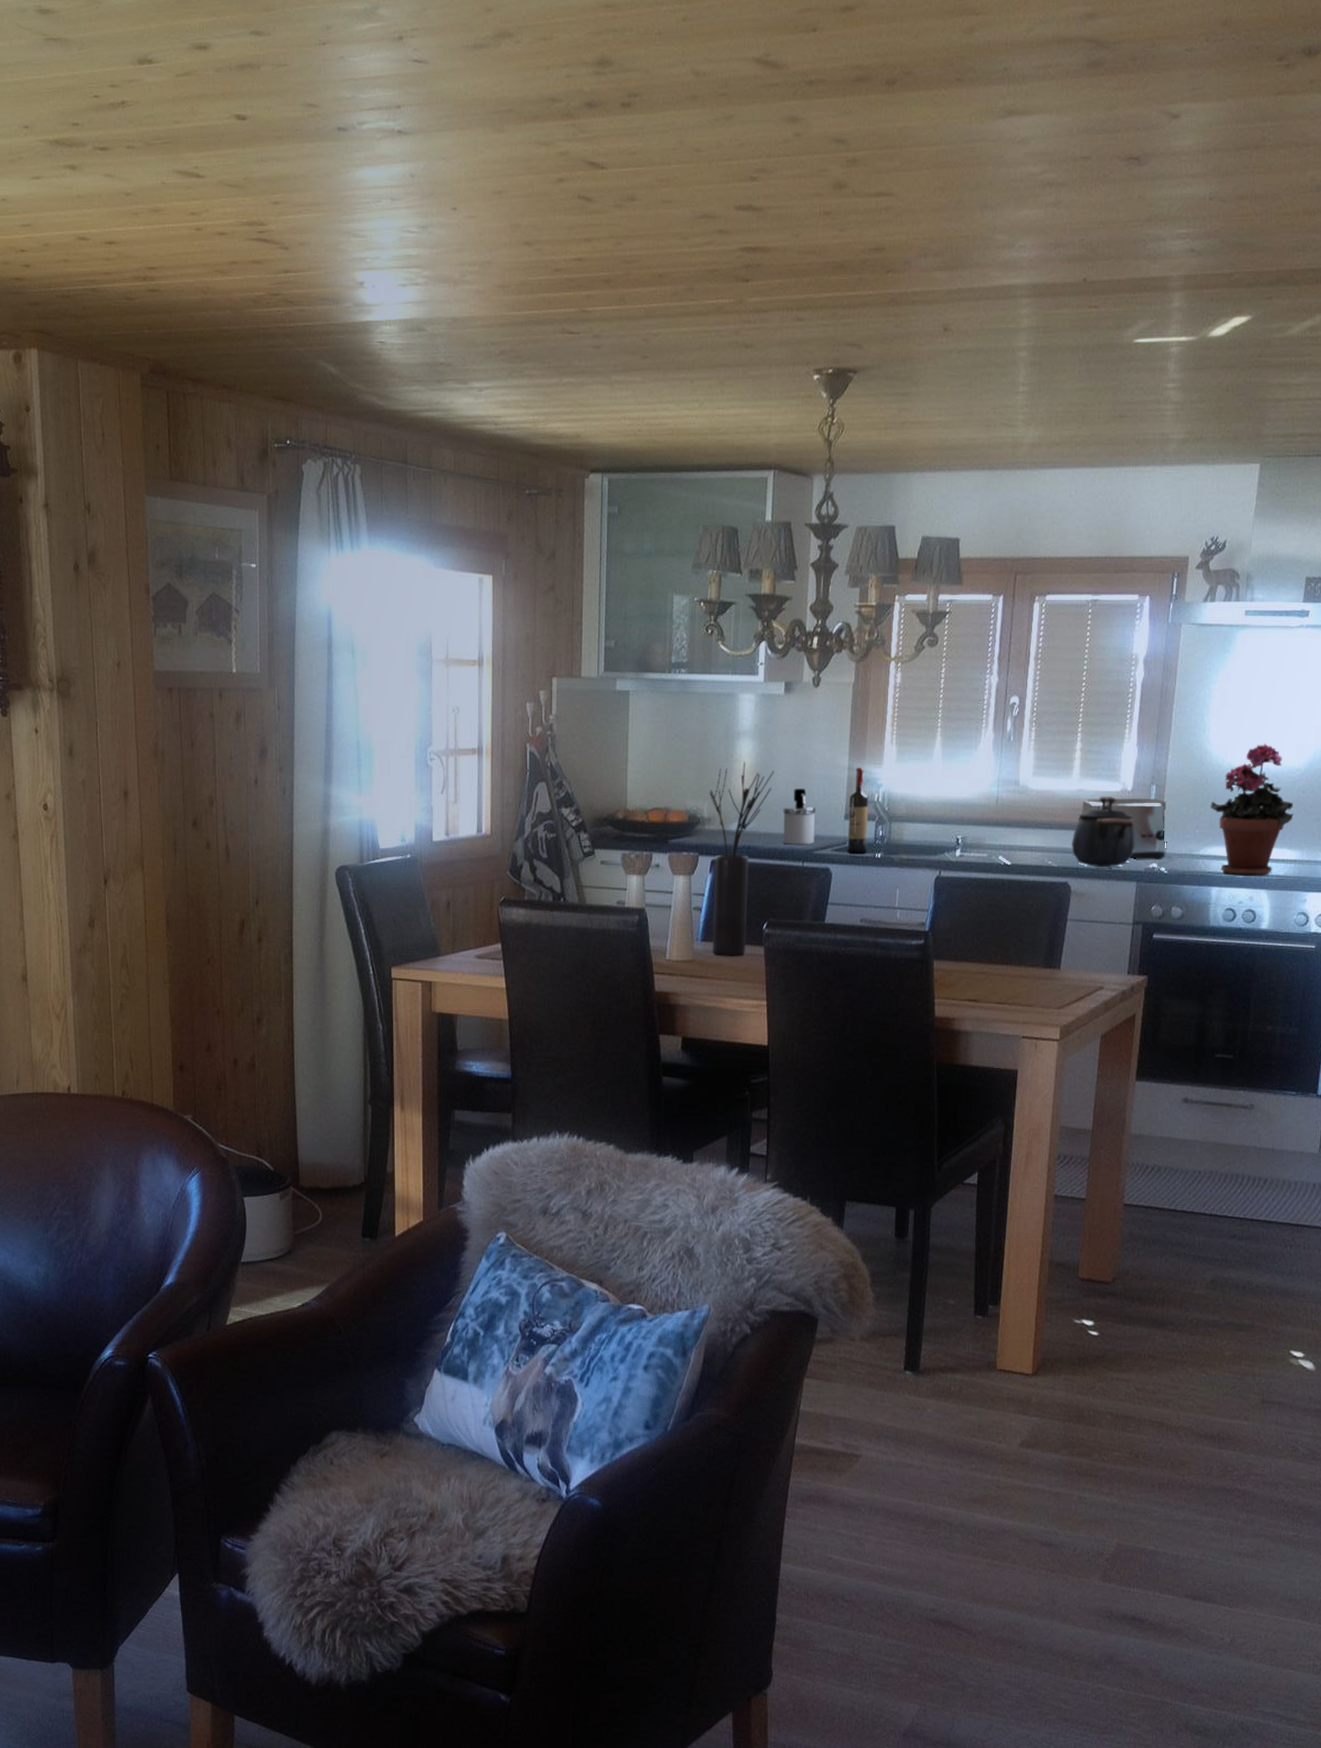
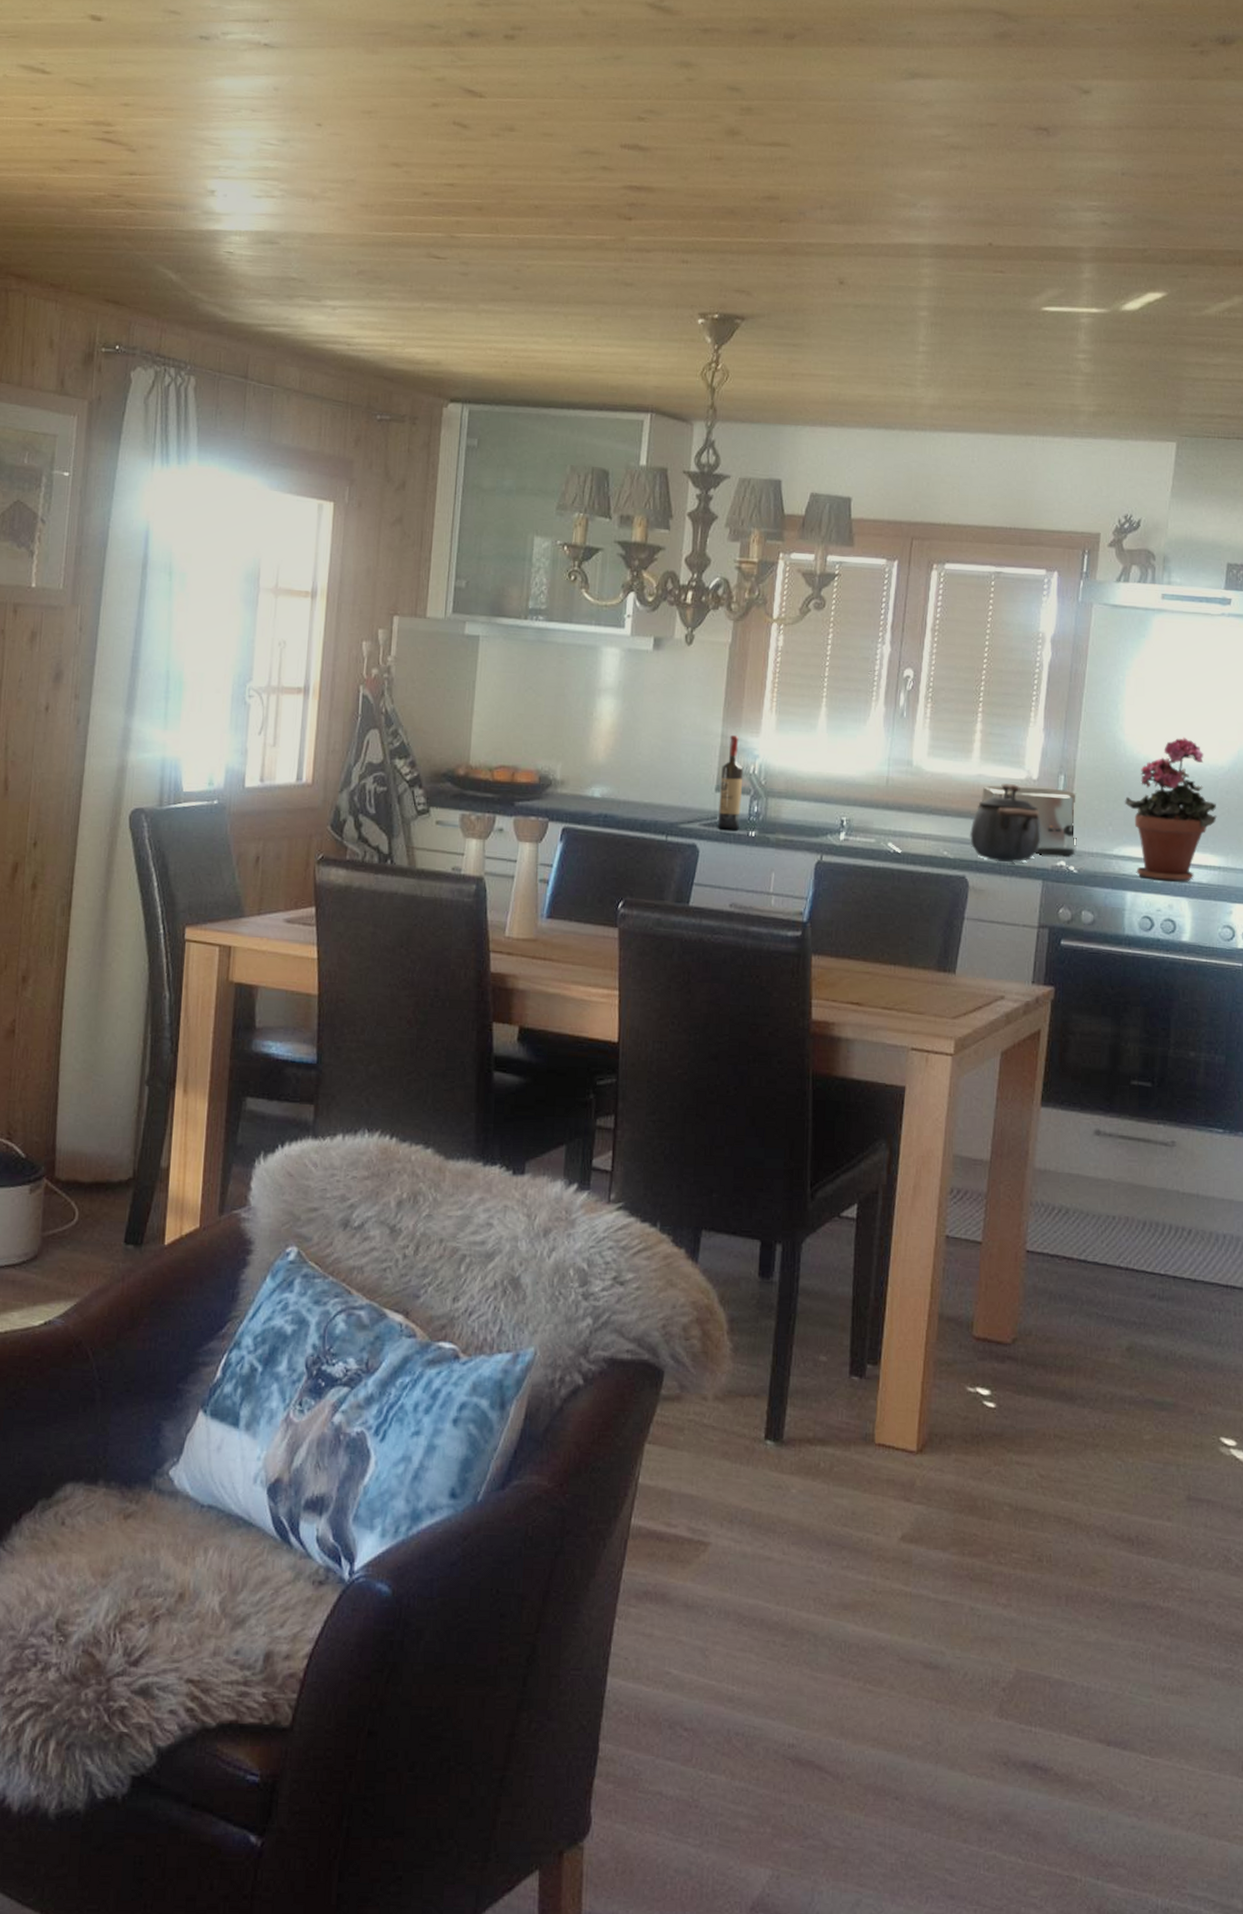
vase: present [710,762,774,958] -> none [558,721,638,939]
soap dispenser: present [783,788,817,846] -> none [645,753,684,818]

